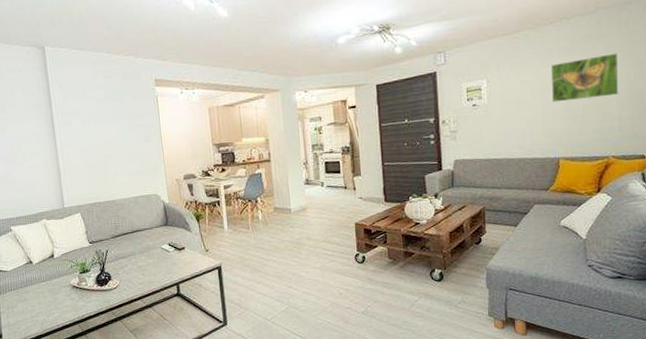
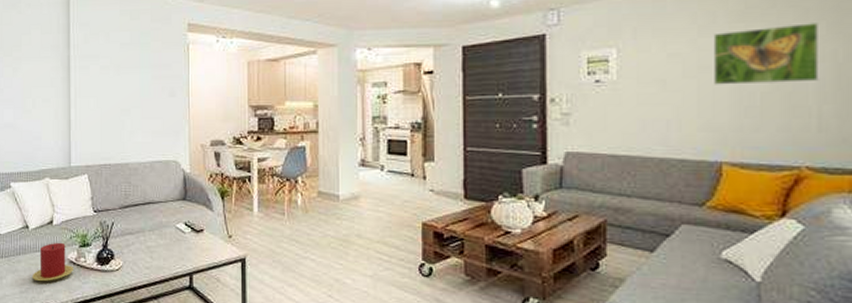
candle: none [40,271,77,306] -> present [31,242,73,281]

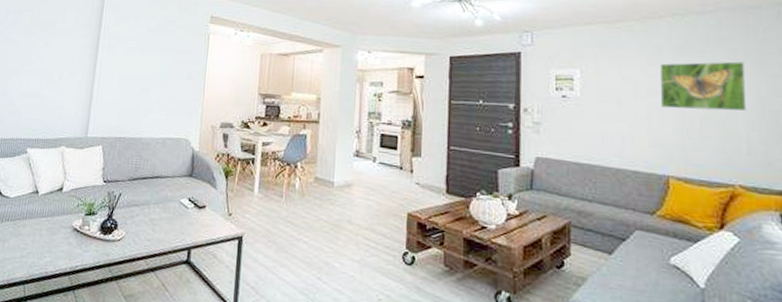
candle: present [31,242,73,281] -> none [34,209,77,248]

